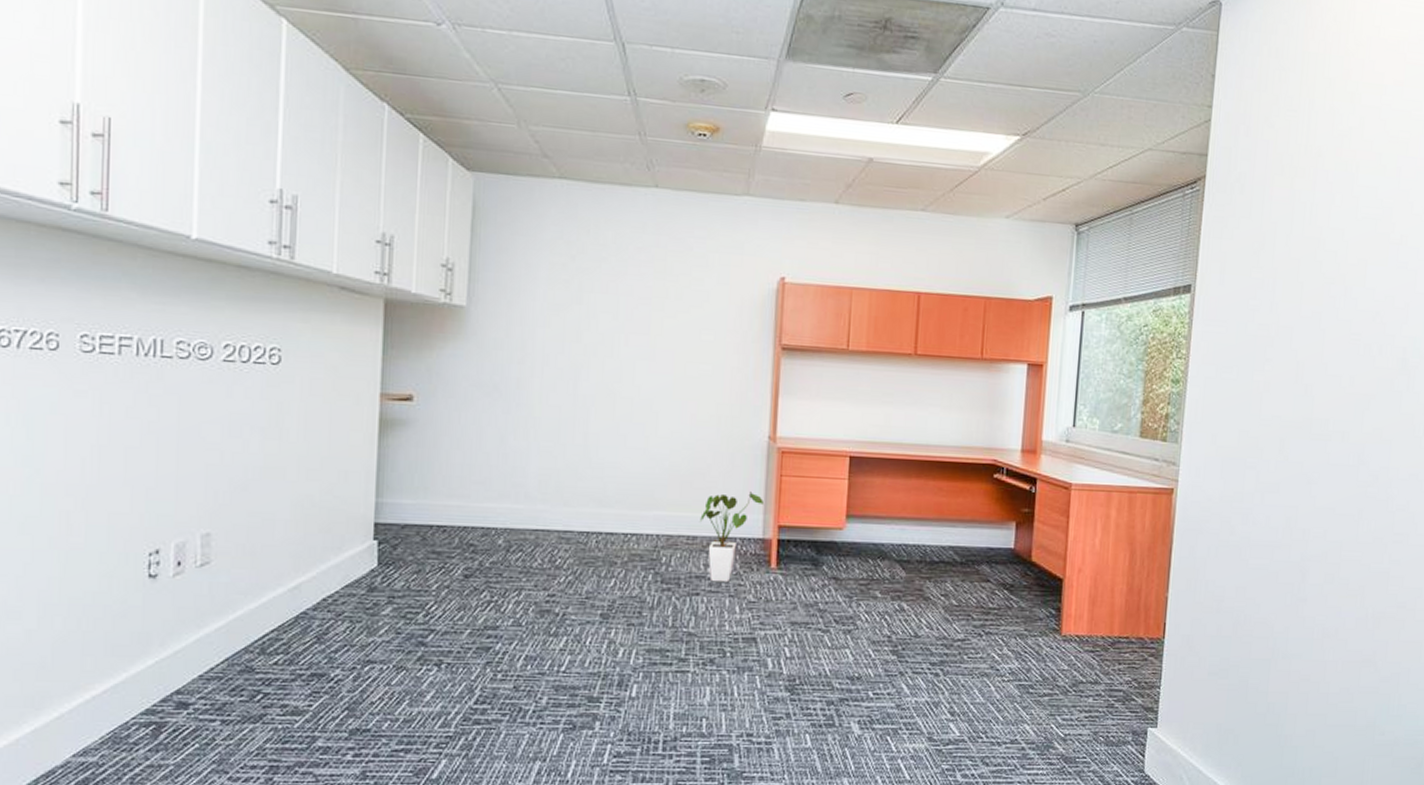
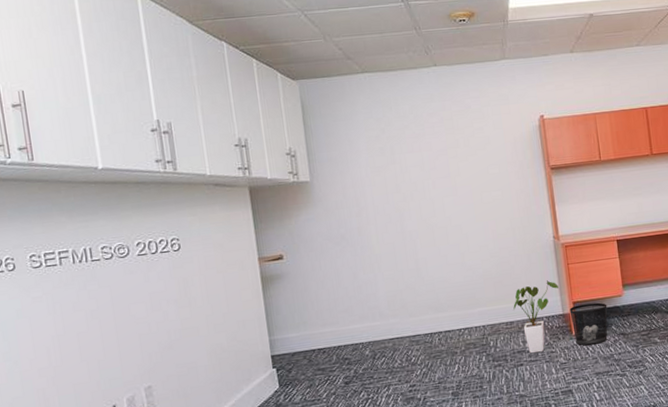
waste bin: none [772,531,822,585] -> present [569,302,608,346]

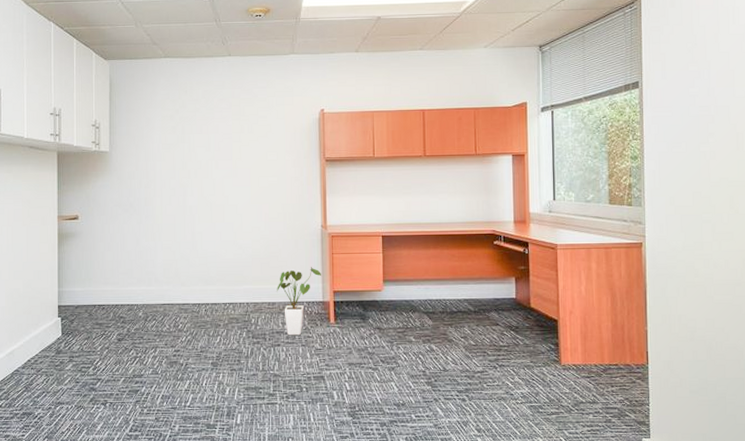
waste bin: present [569,302,608,346] -> none [329,294,366,335]

